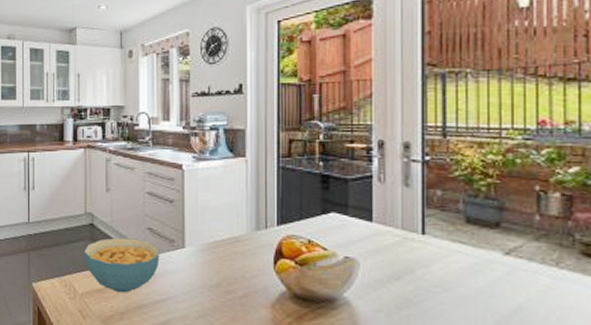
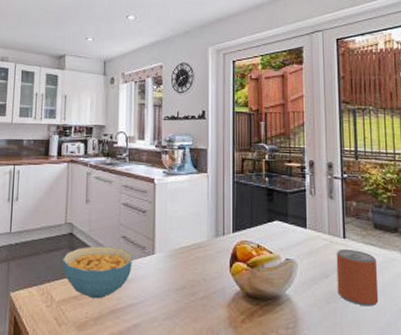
beverage can: none [411,246,469,316] -> present [336,248,379,307]

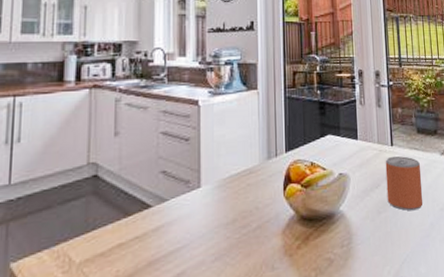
cereal bowl: present [62,246,133,299] -> none [83,185,174,252]

